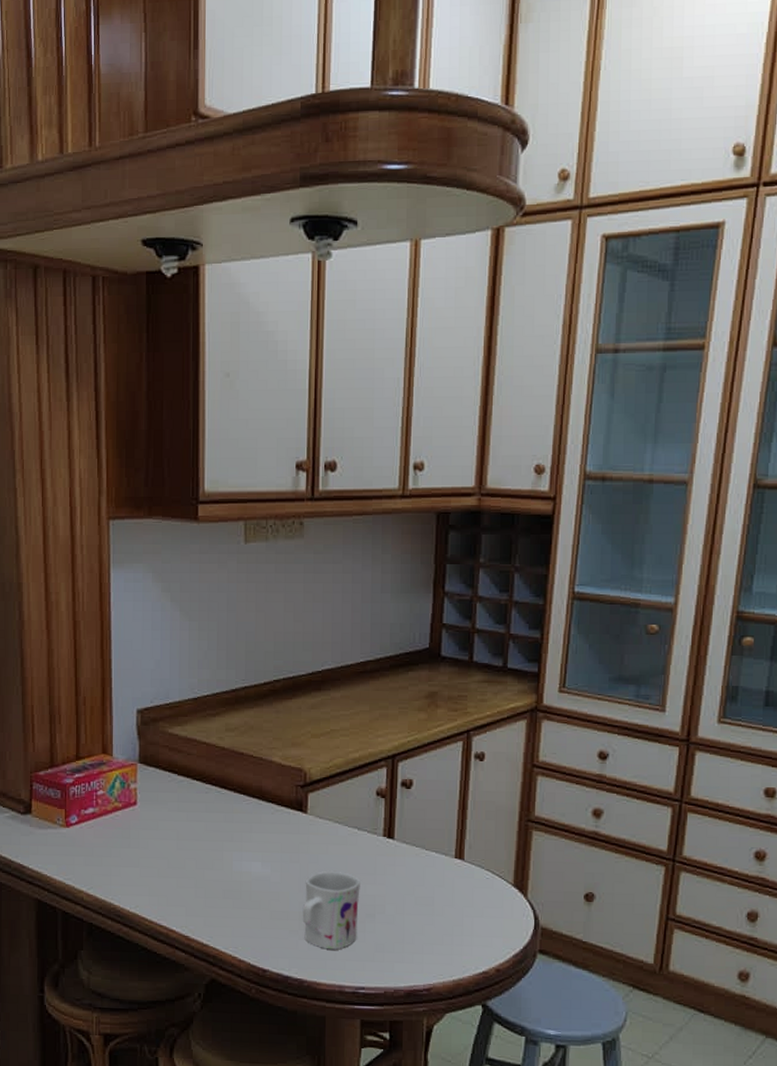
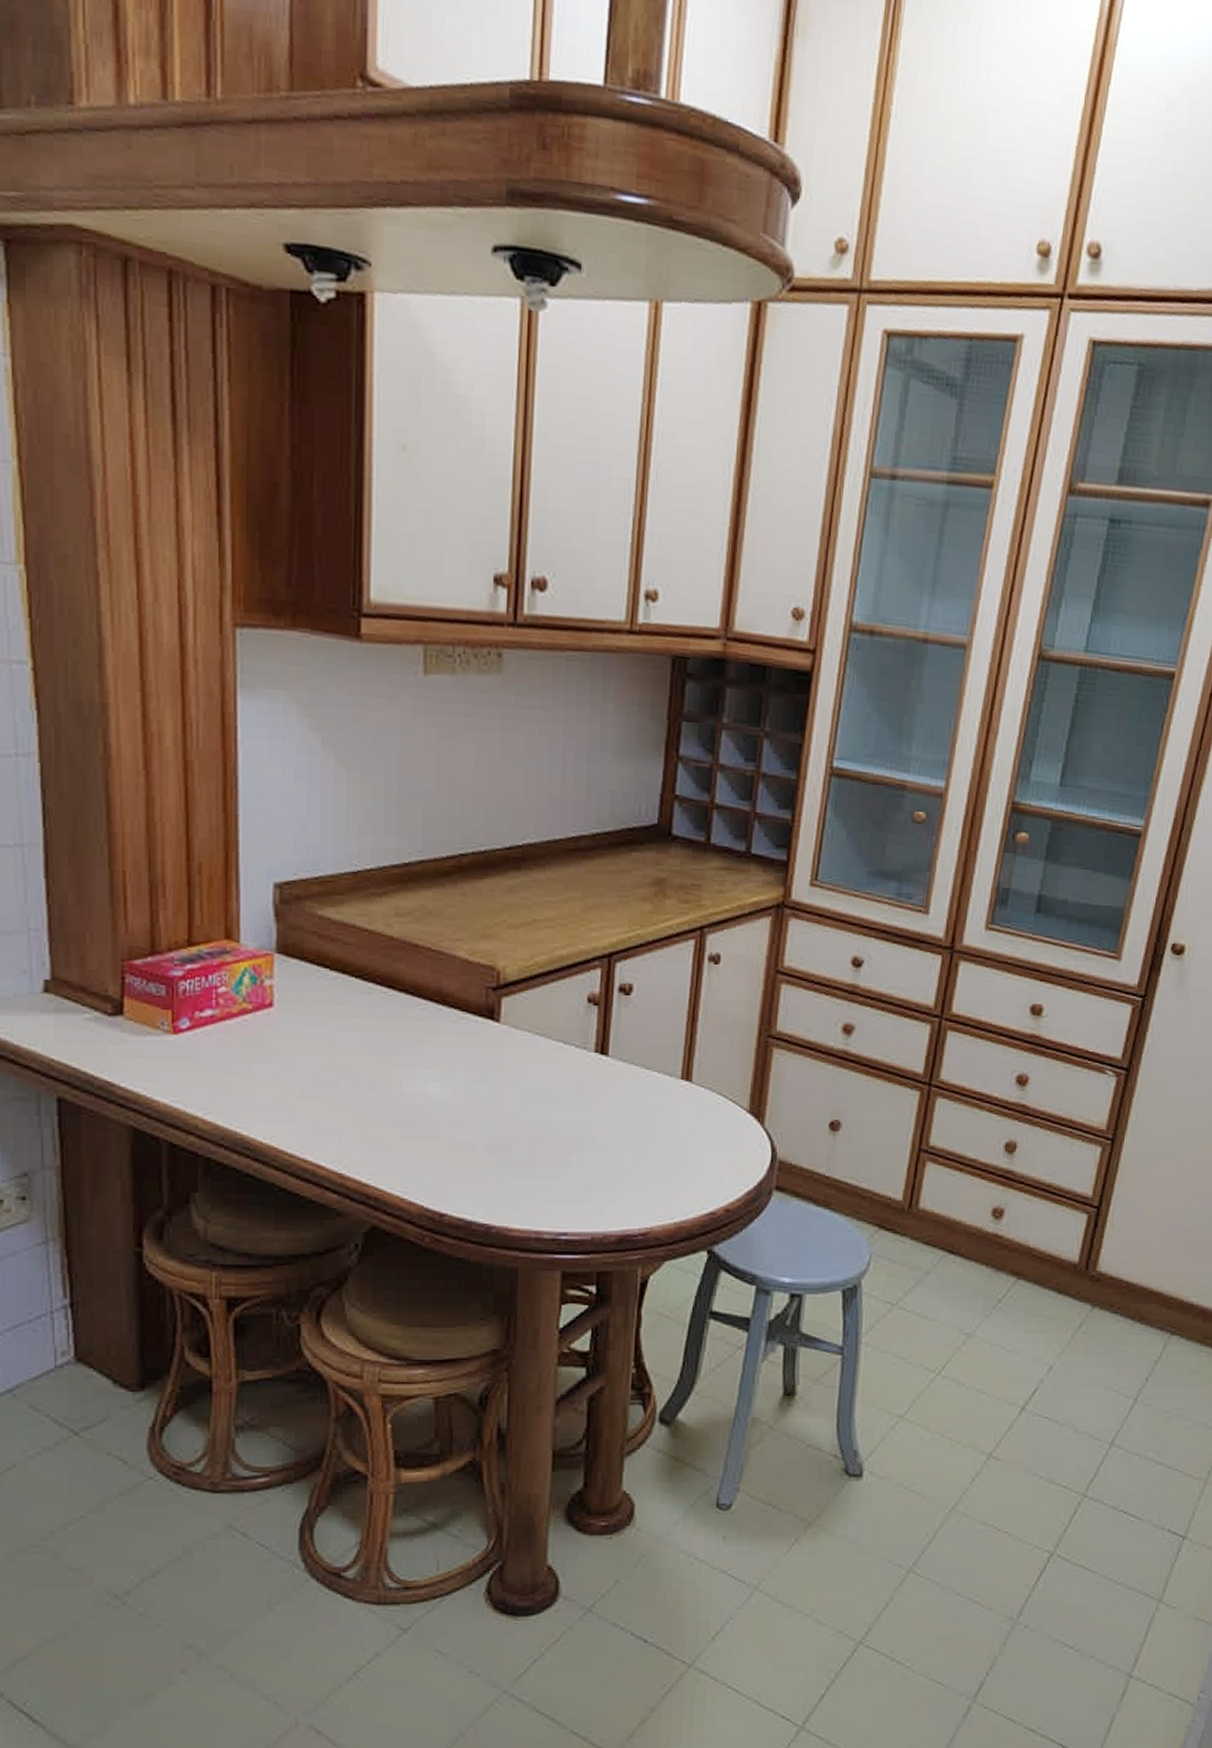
mug: present [302,870,360,950] -> none [491,1092,565,1189]

